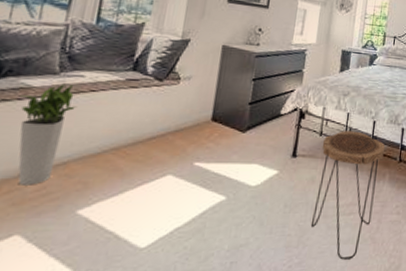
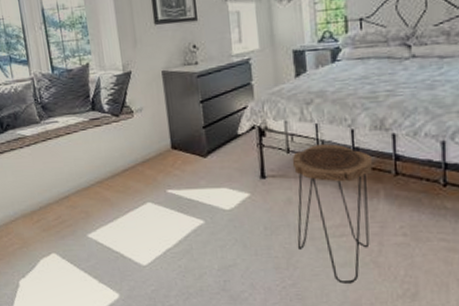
planter: present [18,83,78,185] -> none [21,130,61,216]

